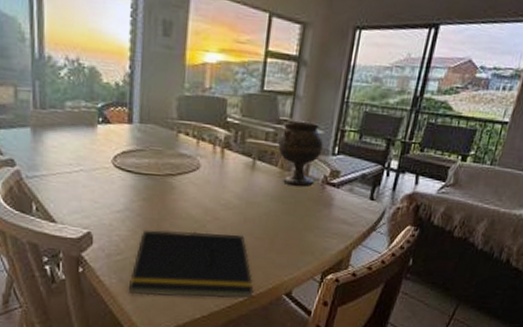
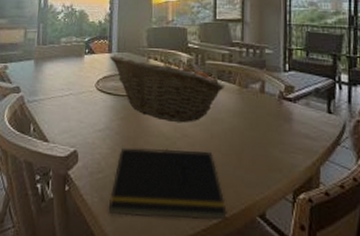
fruit basket: none [129,126,266,206] -> present [109,55,226,123]
goblet: present [278,121,324,188] -> none [234,43,274,103]

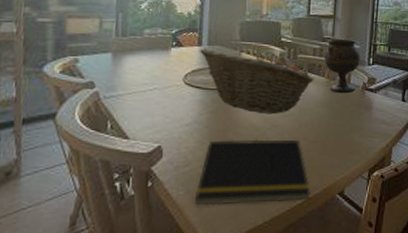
goblet: none [234,43,274,103] -> present [324,39,360,94]

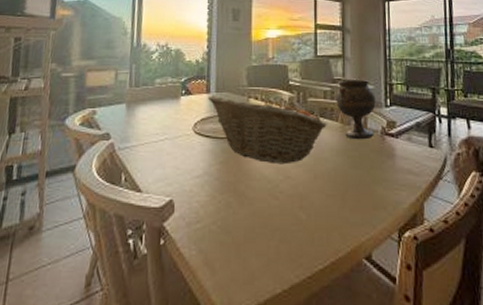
notepad: present [195,139,310,206] -> none [208,192,333,268]

